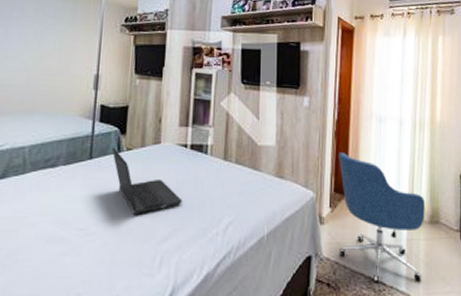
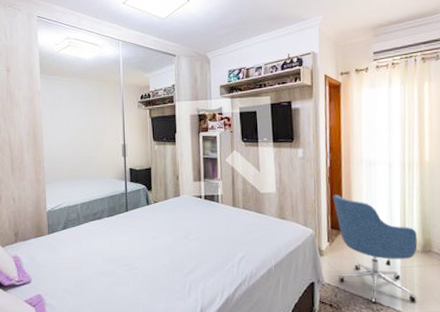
laptop computer: present [112,147,183,214] -> none [142,201,202,253]

